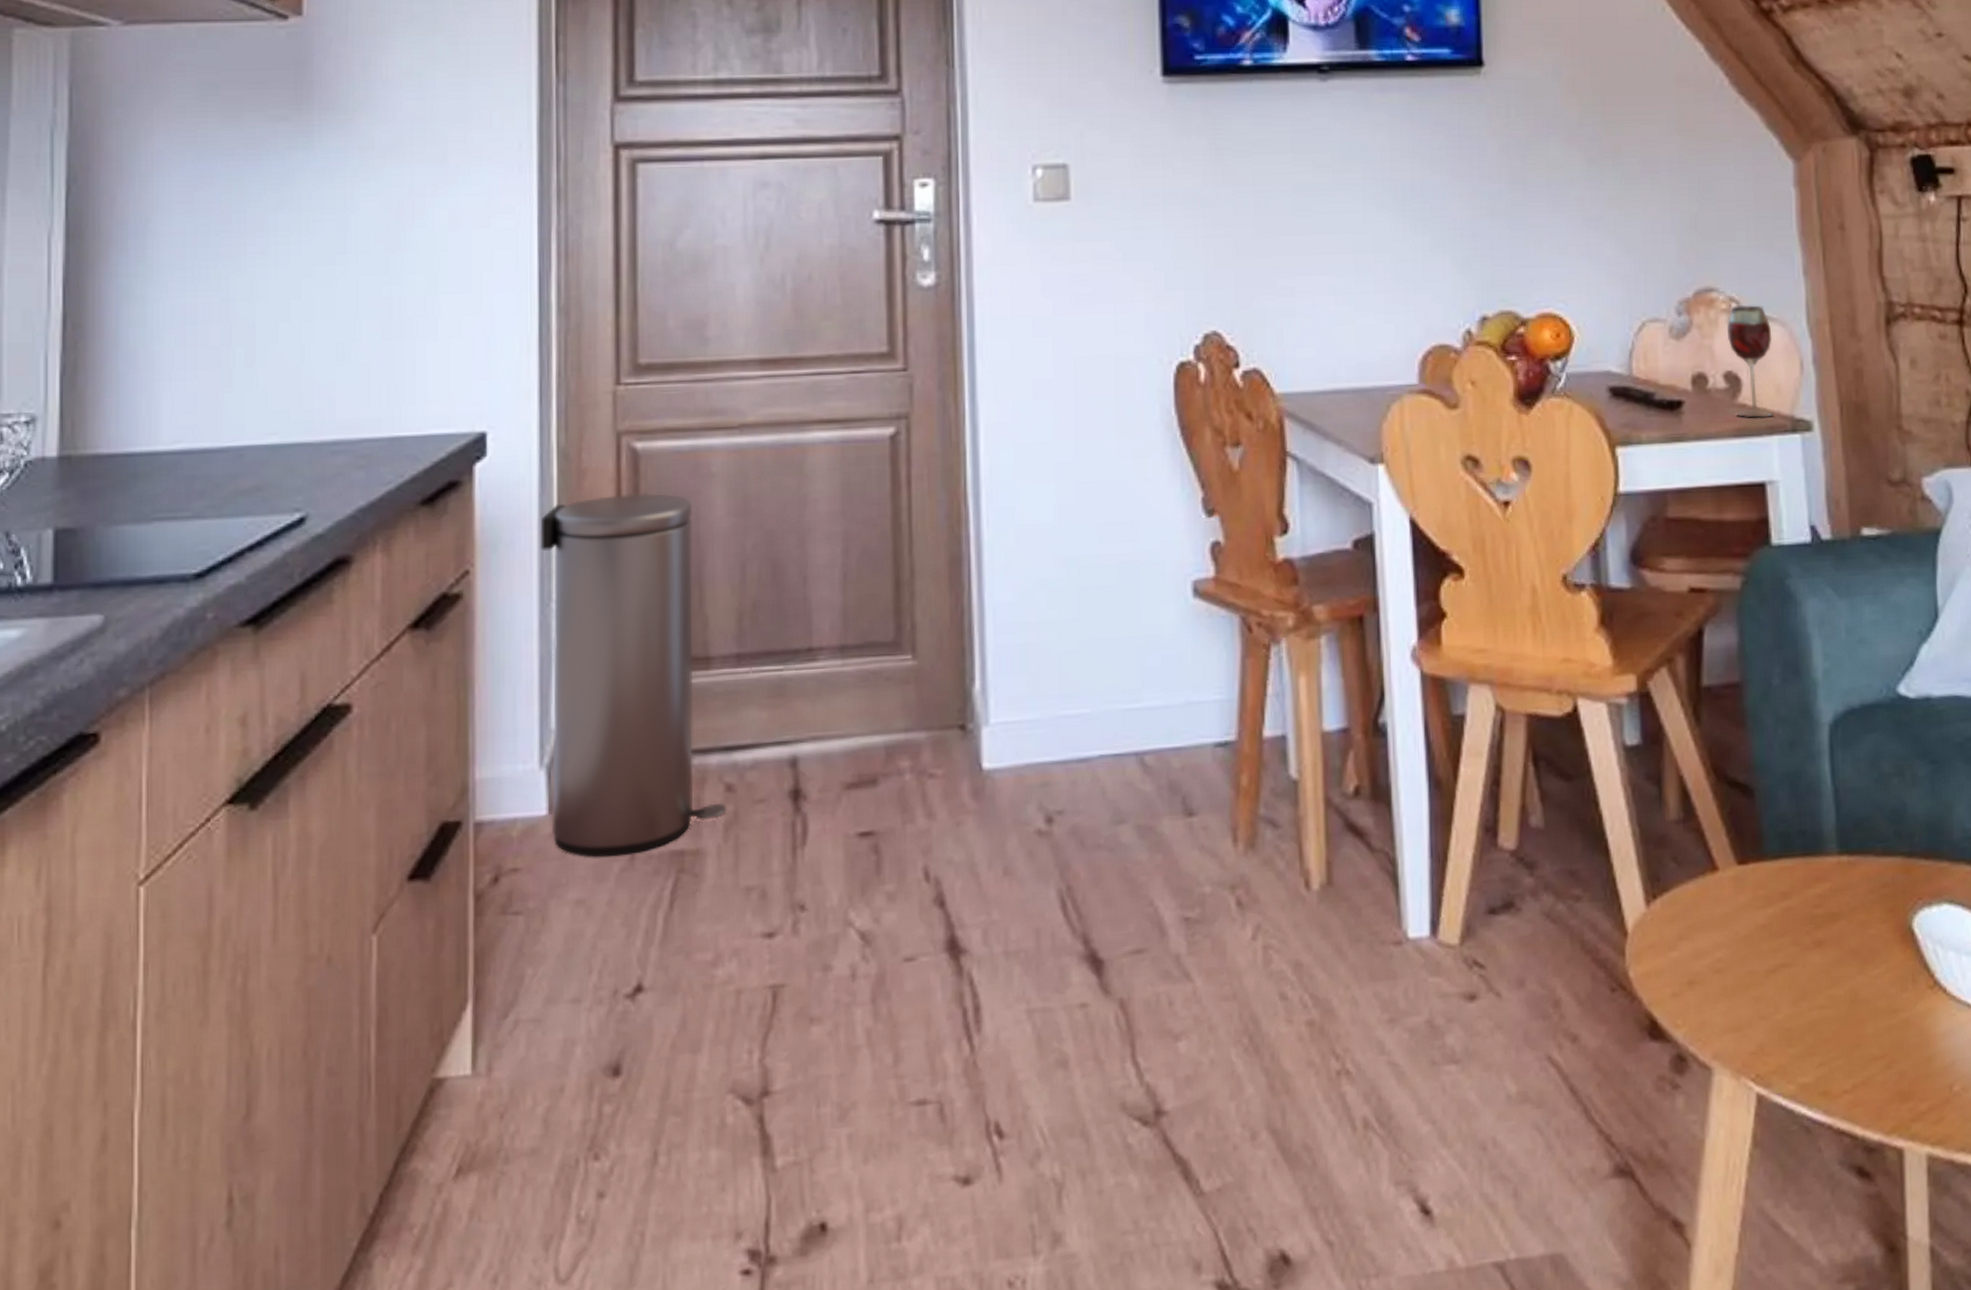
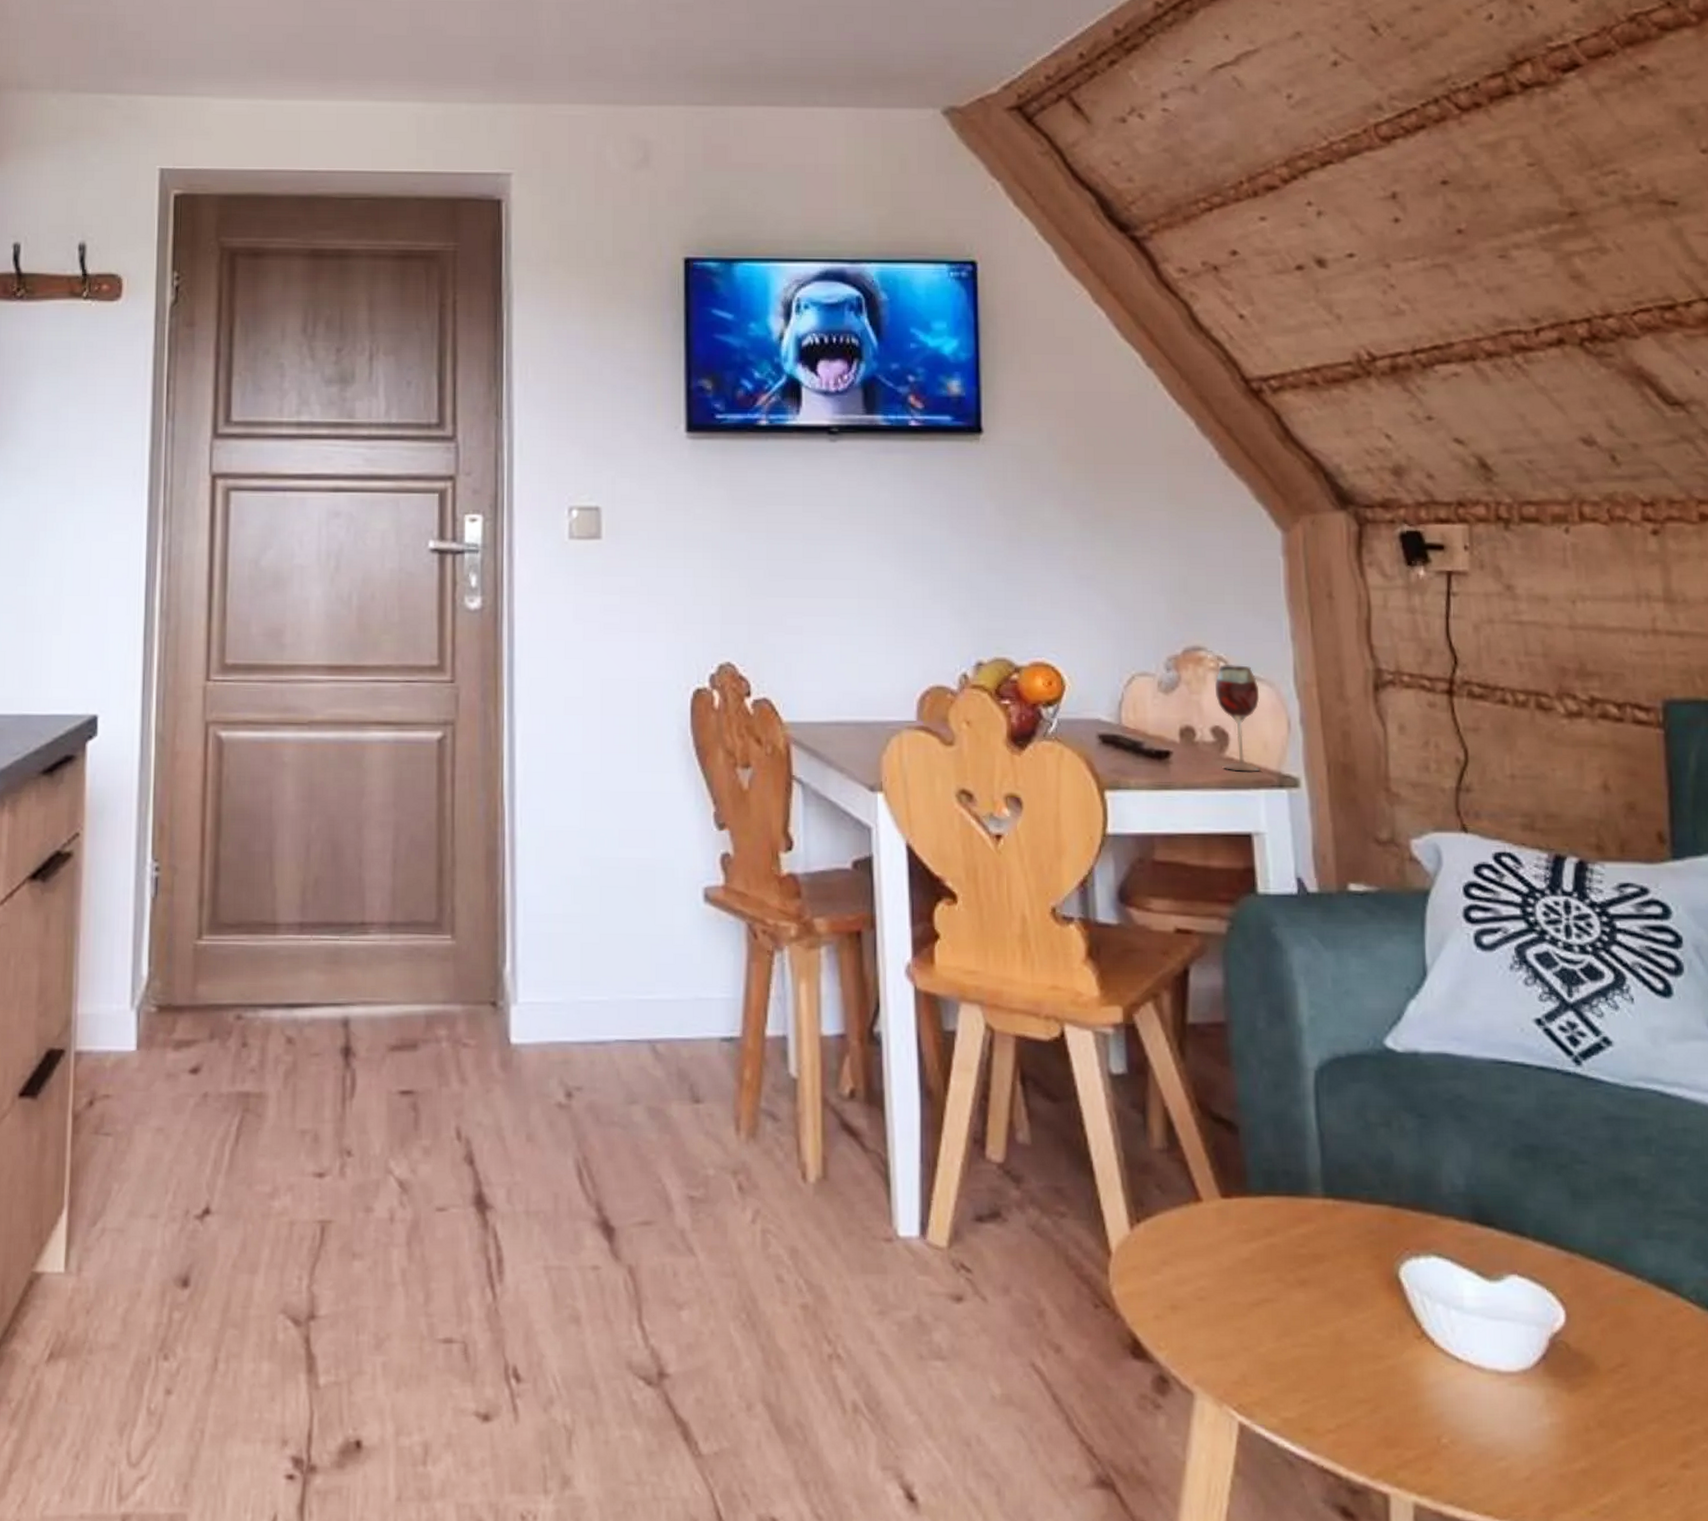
pedal bin: present [540,493,727,857] -> none [138,776,287,1092]

